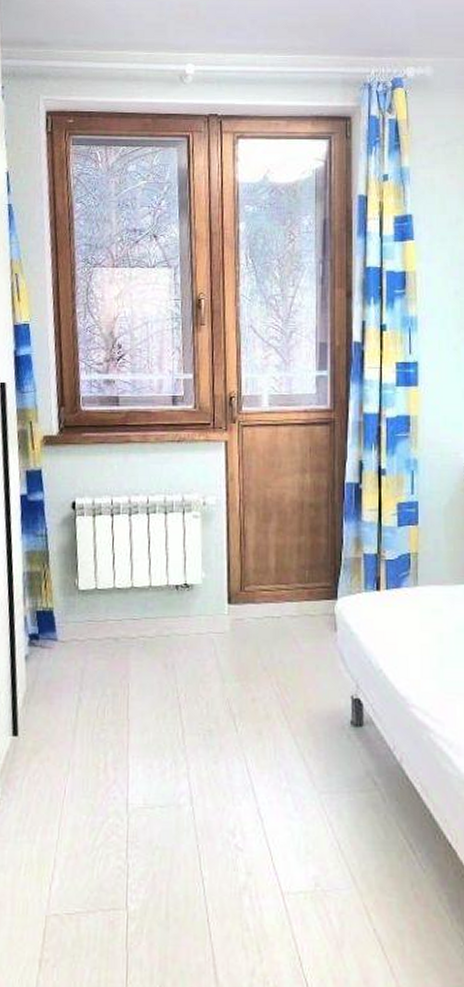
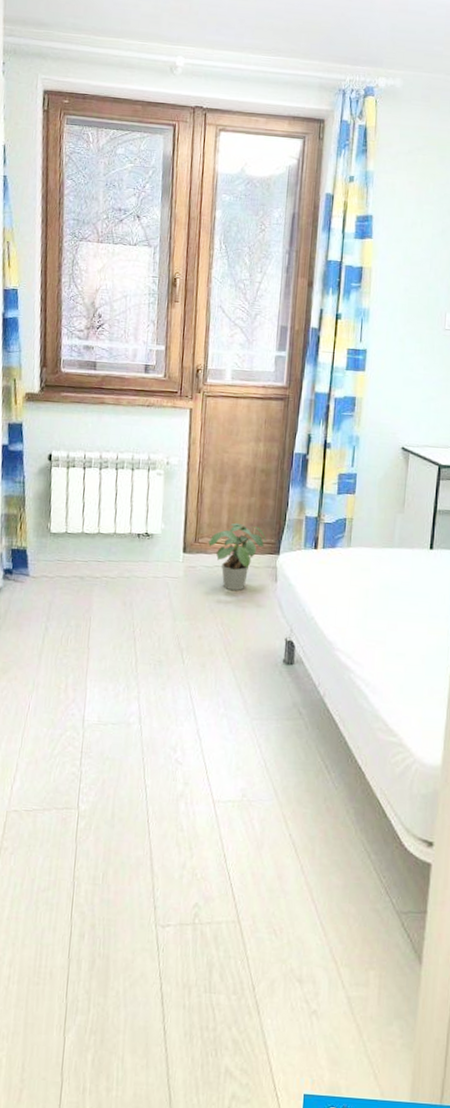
potted plant: none [256,566,322,645] -> present [208,522,267,591]

